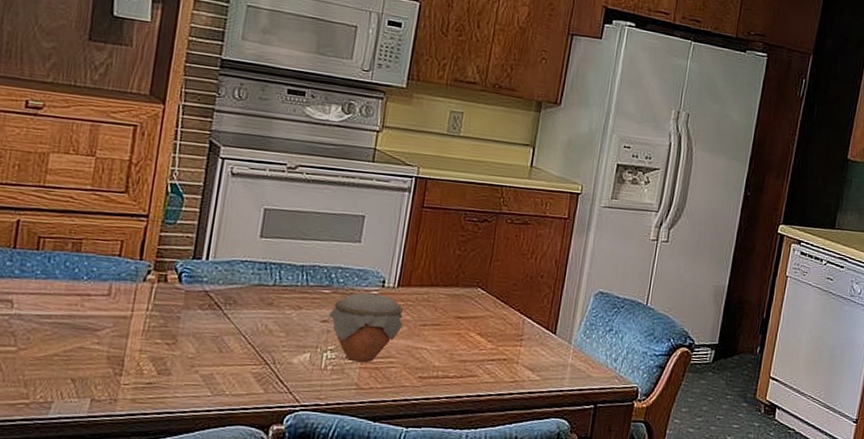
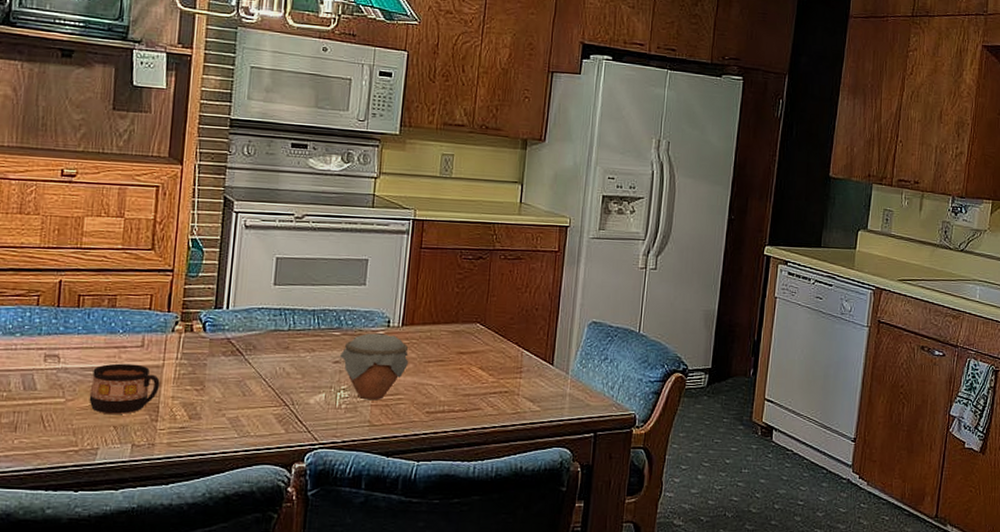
cup: none [44,312,127,367] -> present [89,363,160,414]

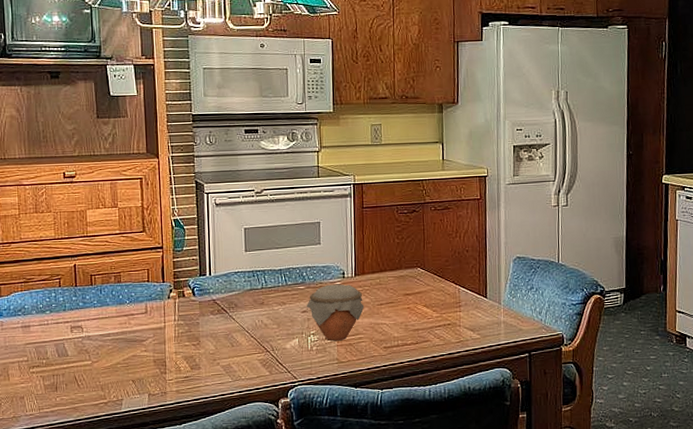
cup: present [89,363,160,414] -> none [110,328,164,371]

